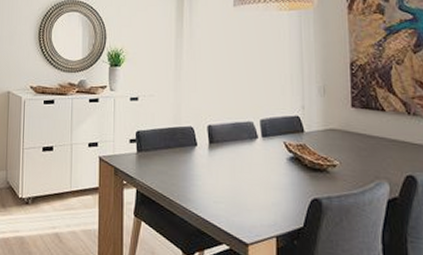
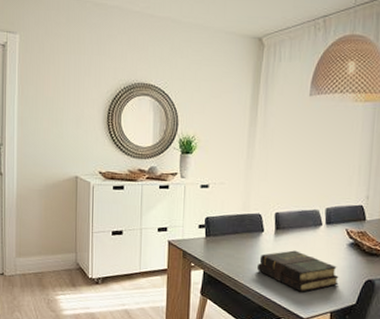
book: none [193,166,282,213] -> present [257,250,339,292]

